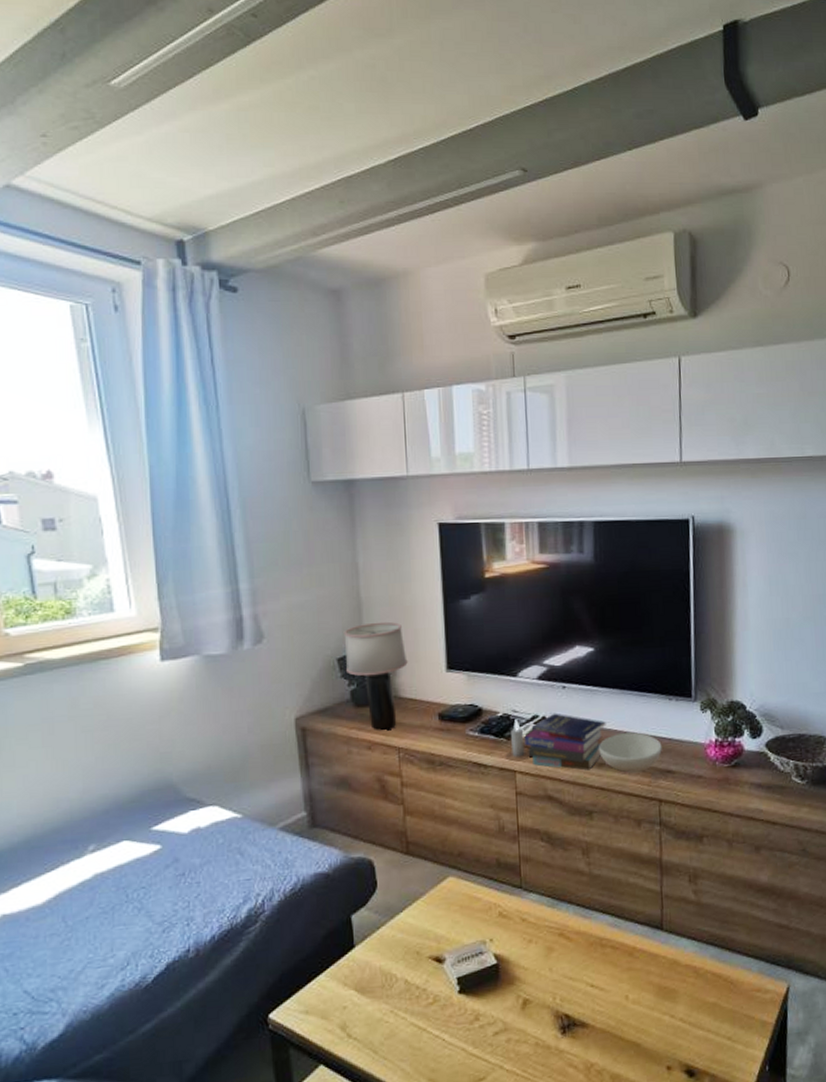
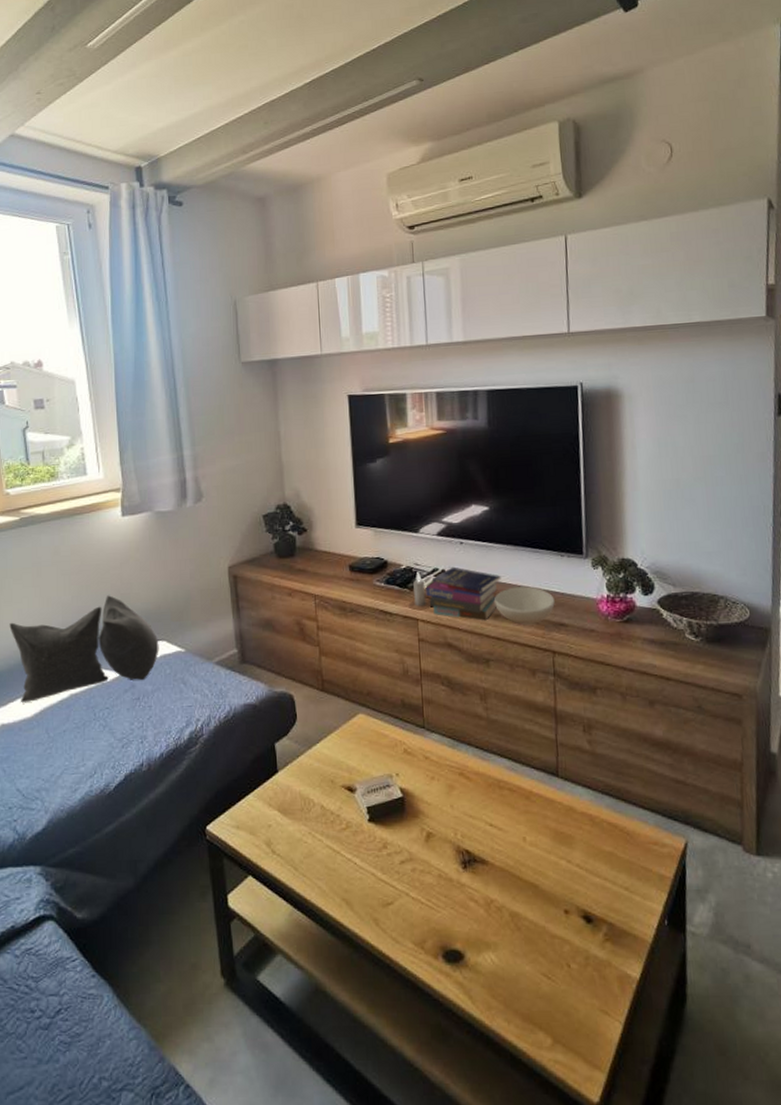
cushion: none [11,755,210,888] -> present [9,595,159,704]
table lamp: present [343,621,408,732] -> none [268,482,322,580]

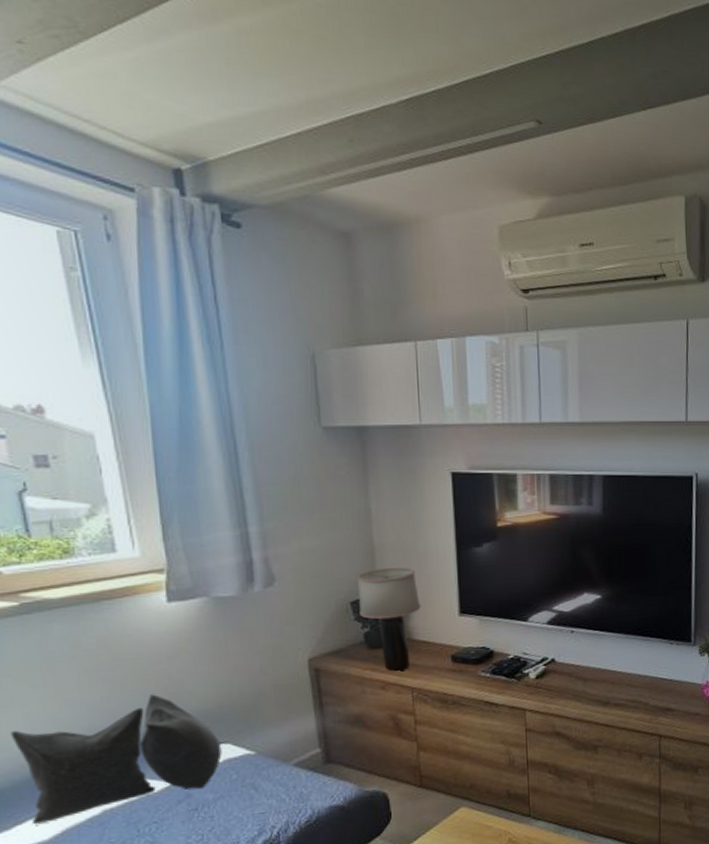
table lamp: none [268,482,322,580] -> present [356,567,421,672]
candle: present [408,571,432,611] -> none [515,660,540,701]
books: present [425,566,501,621] -> none [534,655,612,709]
bowl: present [494,586,555,624] -> none [604,674,663,711]

